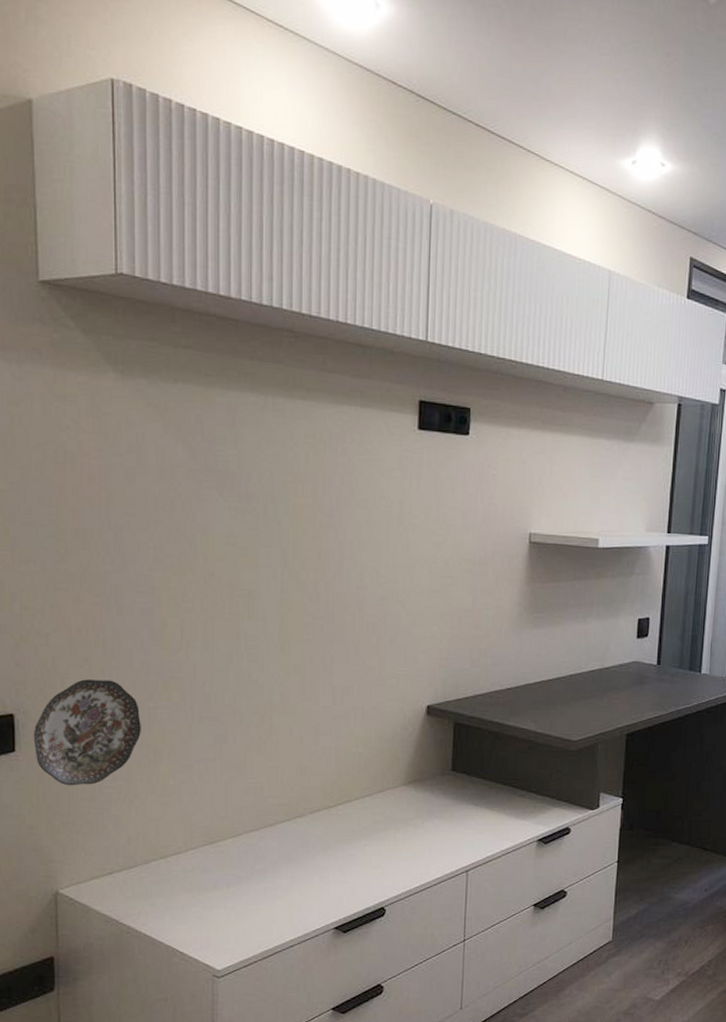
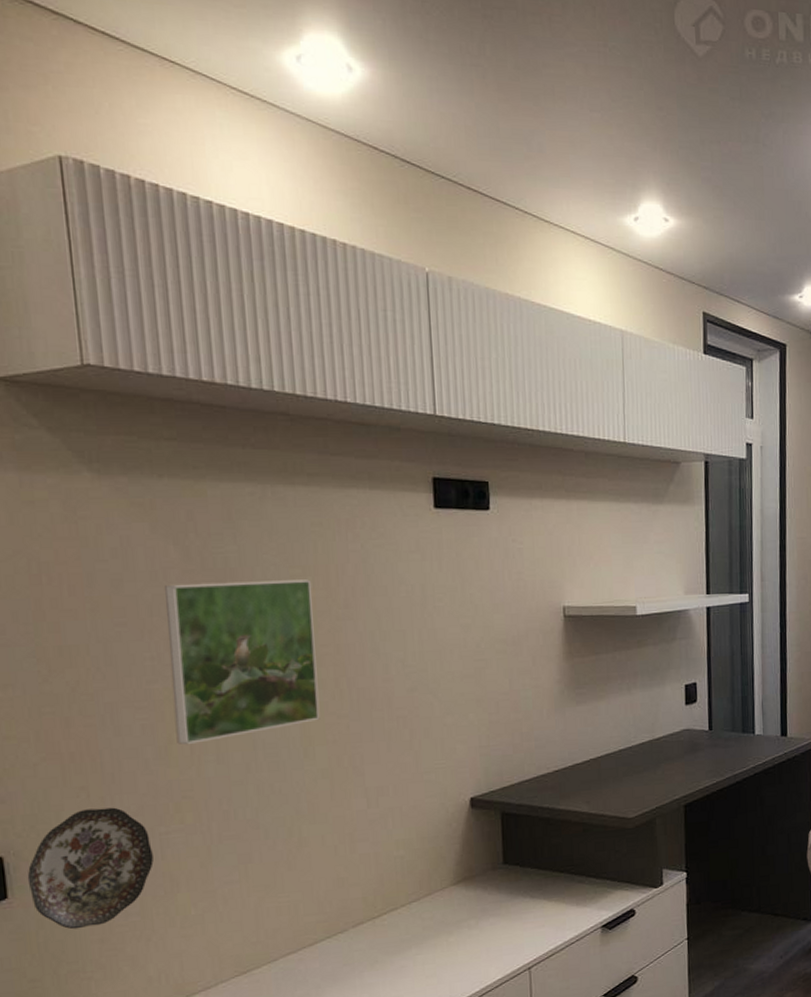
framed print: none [170,481,301,630] -> present [165,579,320,745]

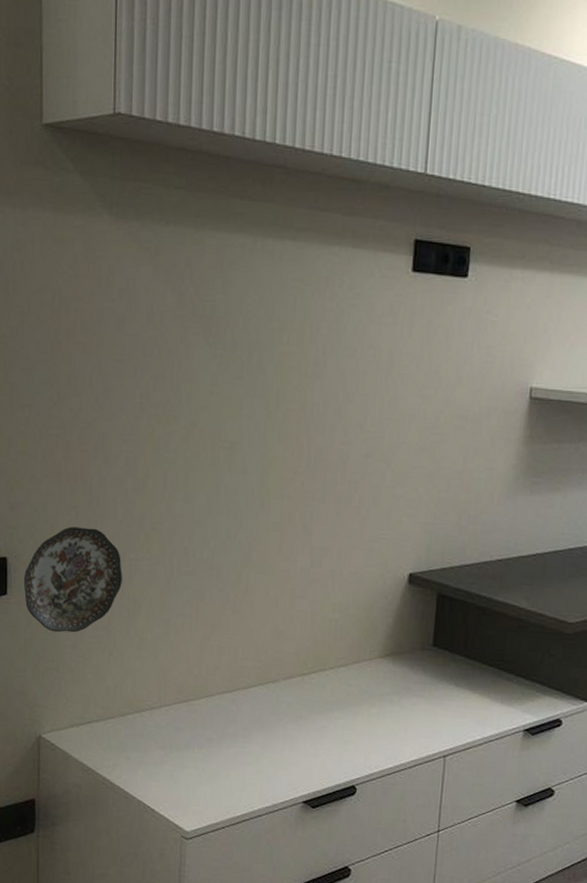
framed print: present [165,579,320,745] -> none [153,327,287,481]

